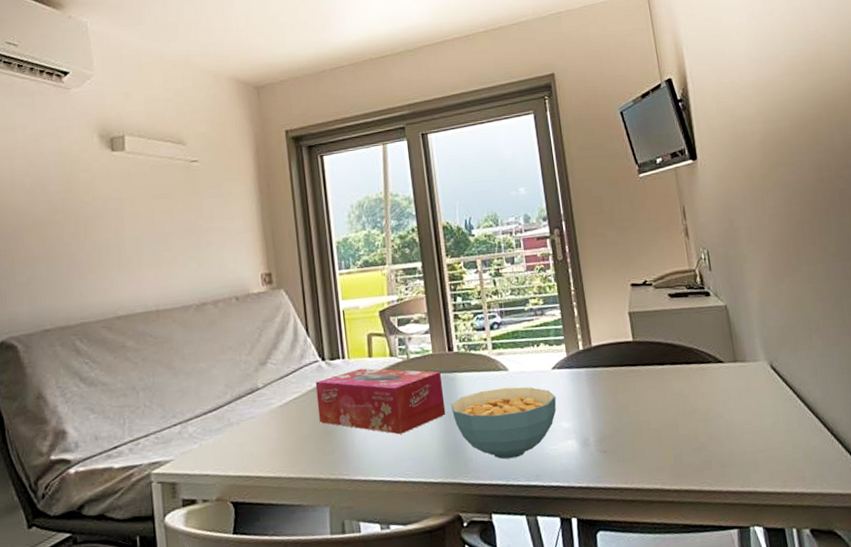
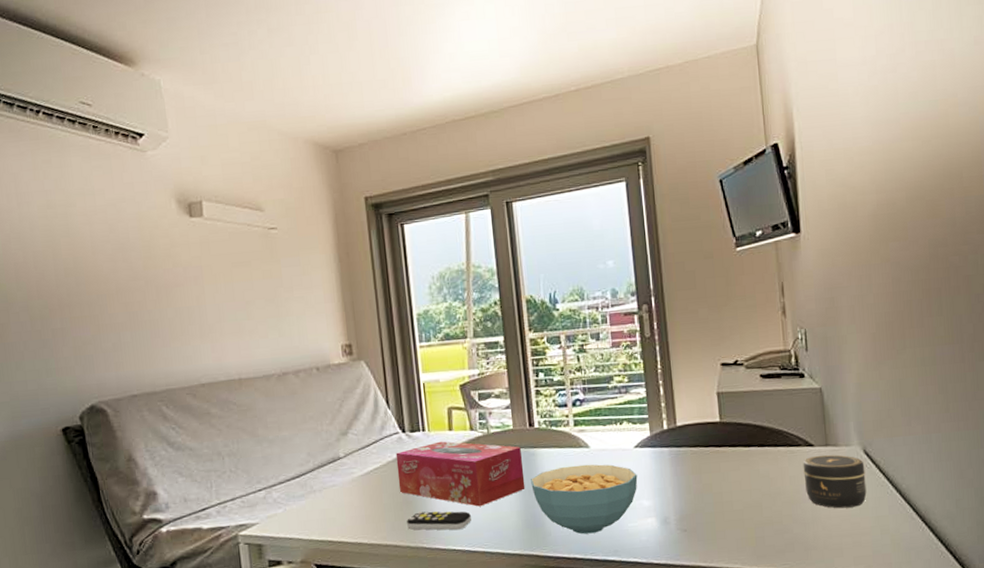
remote control: none [327,440,392,461] -> present [407,511,471,530]
jar: none [714,370,777,424] -> present [803,454,867,509]

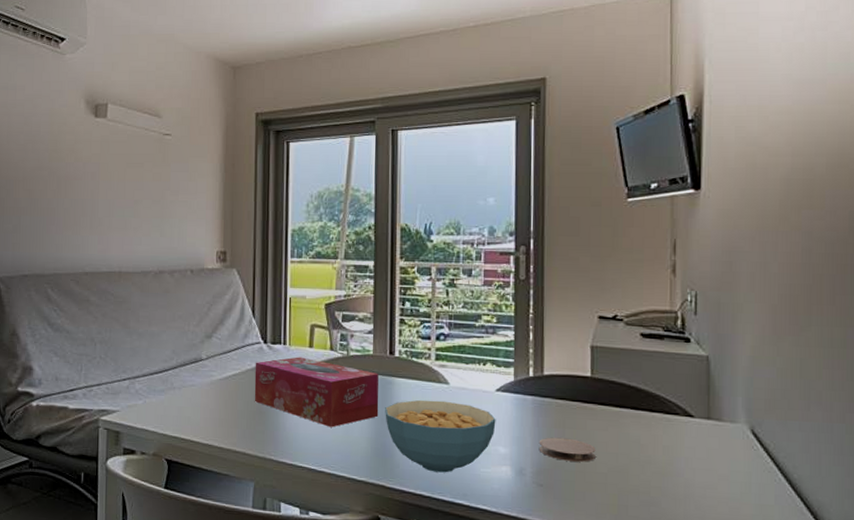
remote control: present [407,511,471,530] -> none [258,422,321,448]
coaster: none [679,482,731,504] -> present [538,437,596,462]
jar: present [803,454,867,509] -> none [679,427,751,490]

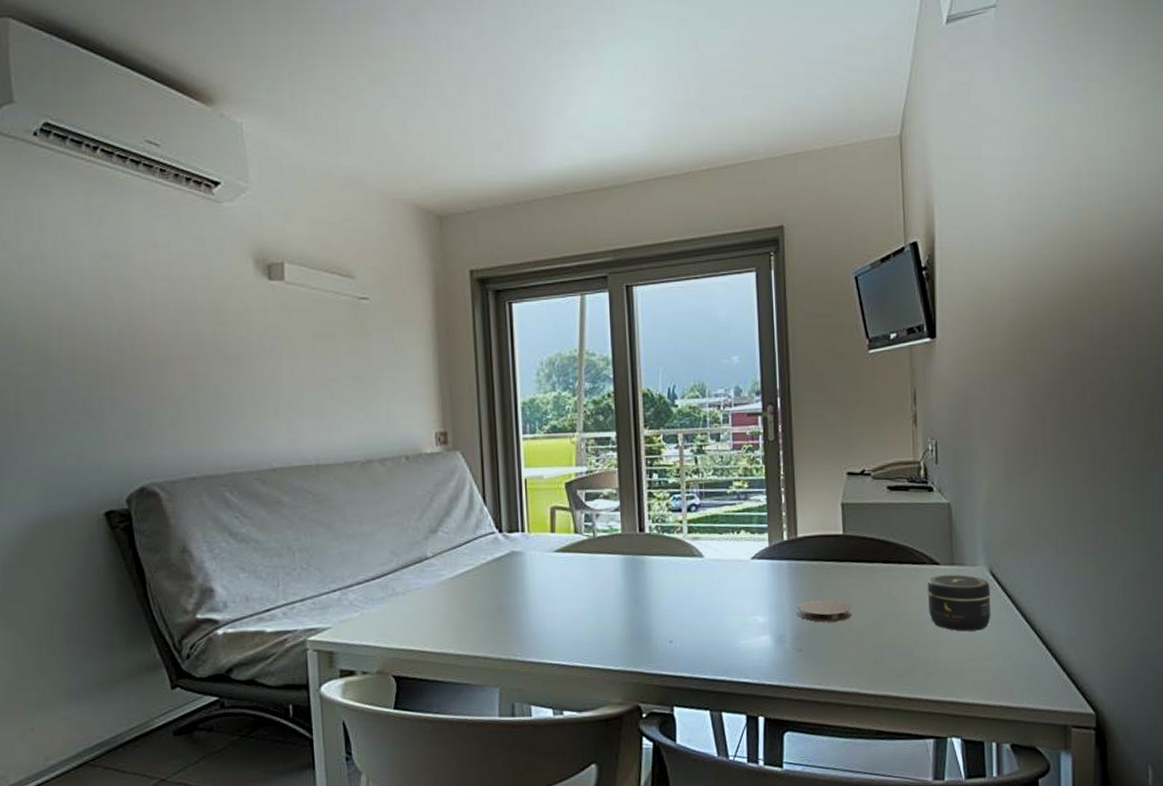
tissue box: present [254,357,379,428] -> none [490,543,632,617]
cereal bowl: present [385,399,496,473] -> none [638,575,753,651]
jar: none [679,427,751,490] -> present [927,574,991,632]

